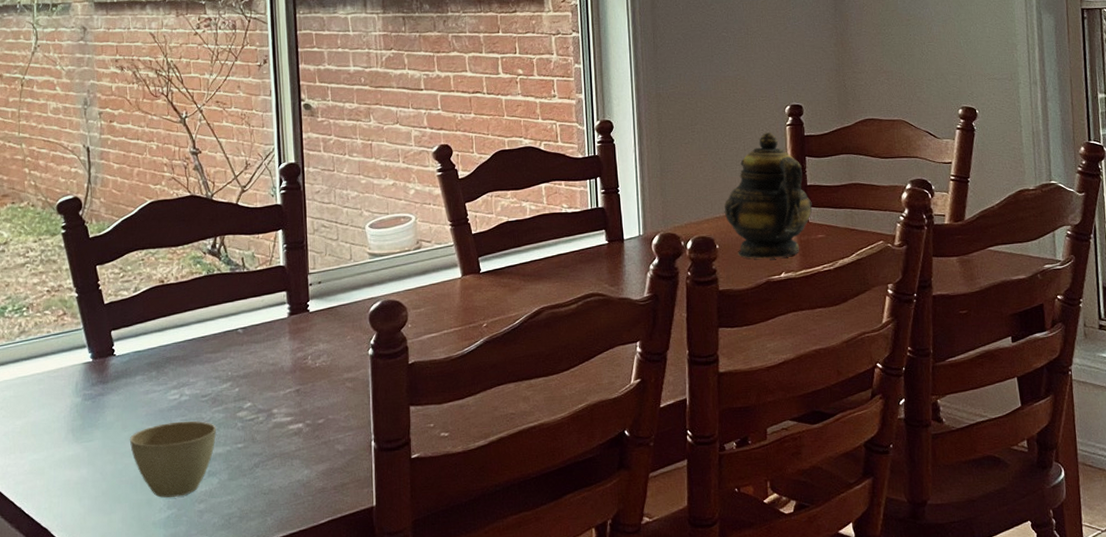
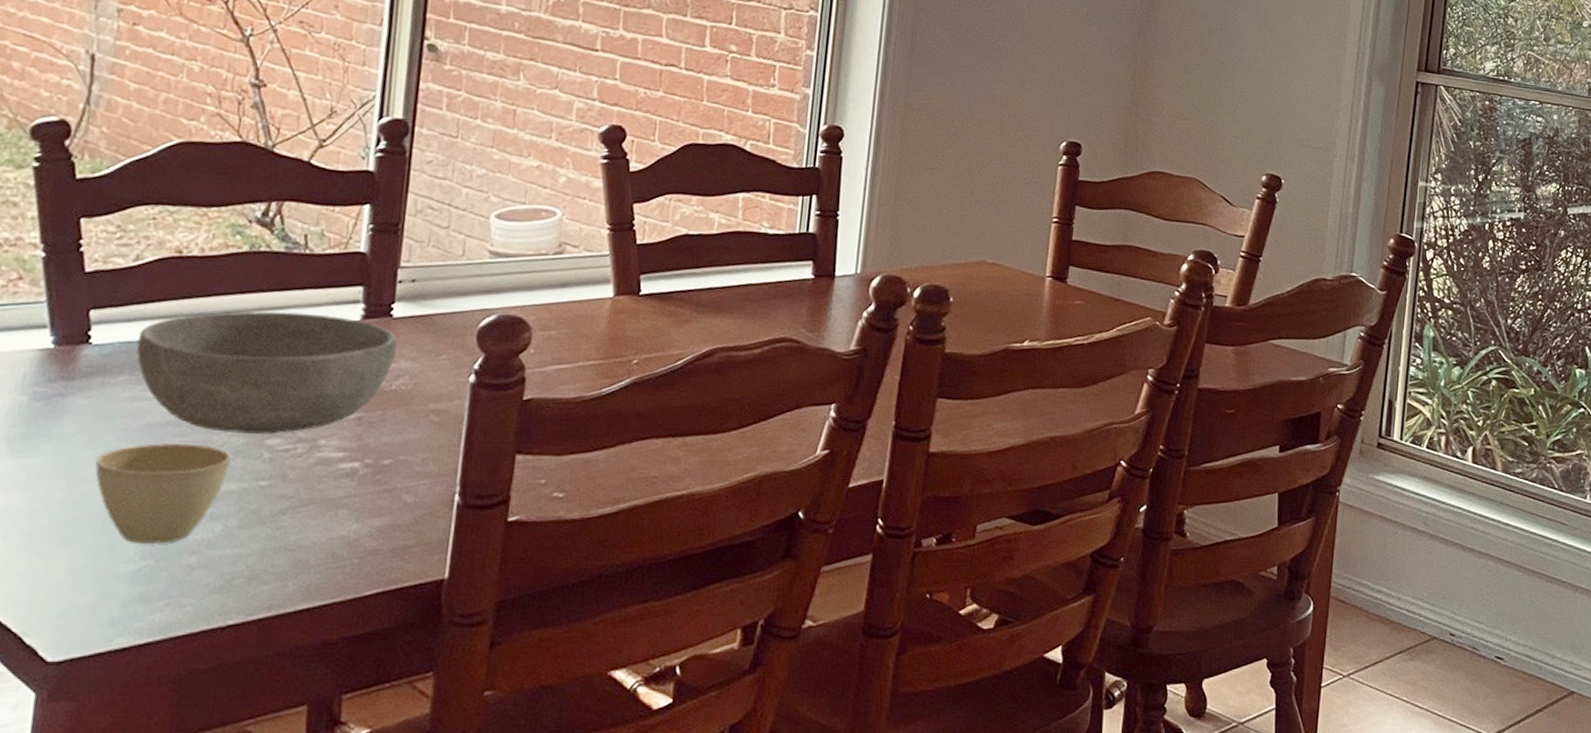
bowl: none [144,316,315,410] -> present [136,311,398,434]
teapot: present [724,132,813,259] -> none [966,170,1075,322]

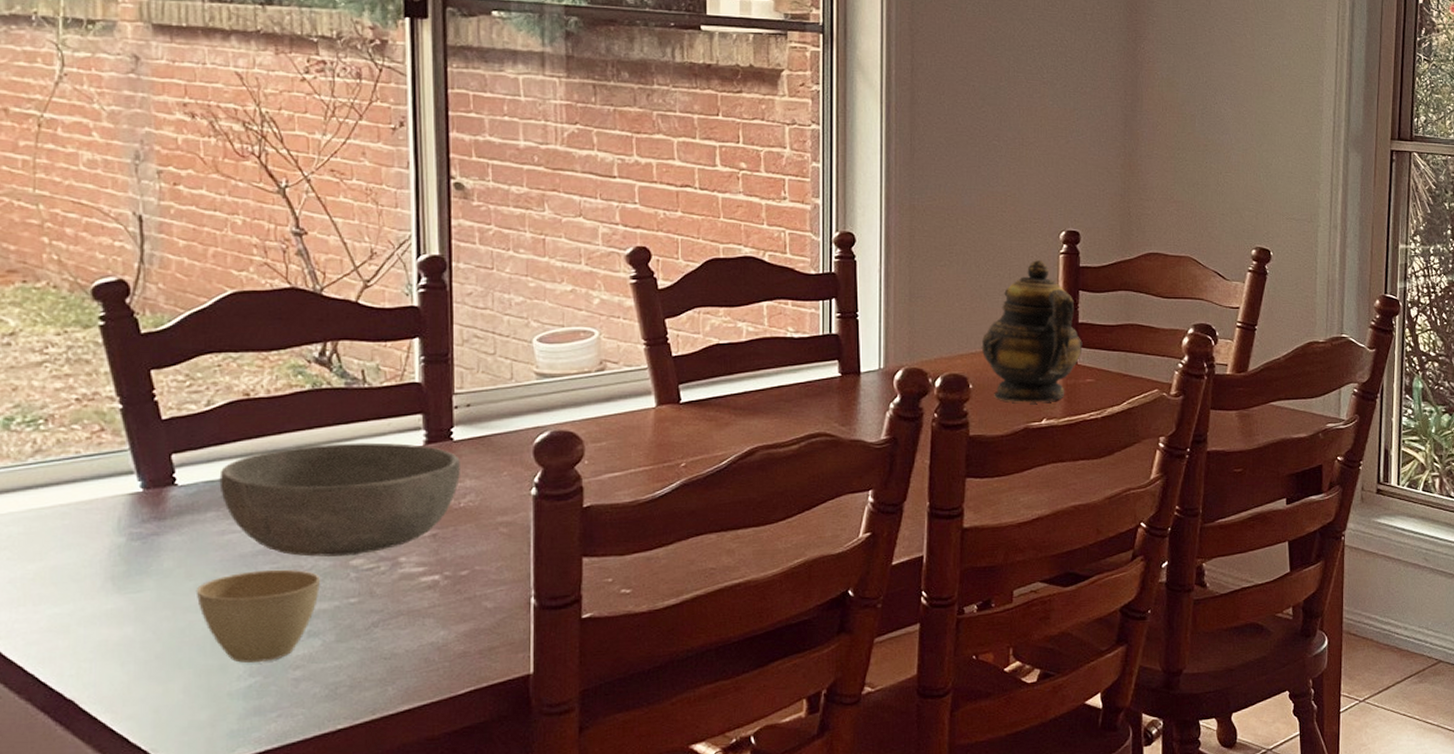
teapot: none [966,170,1075,322] -> present [981,260,1083,403]

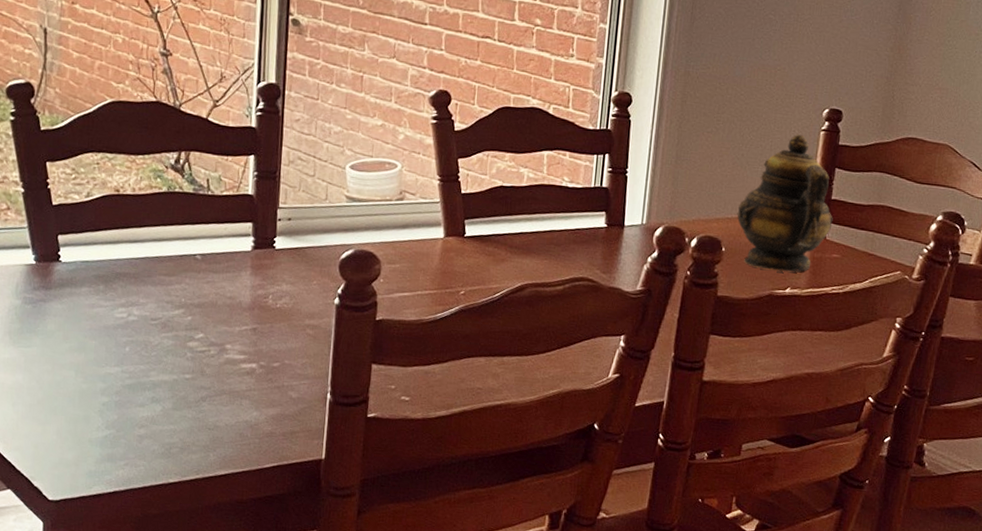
cup: present [196,569,320,663] -> none [70,341,164,418]
bowl: present [219,442,460,557] -> none [92,240,280,339]

